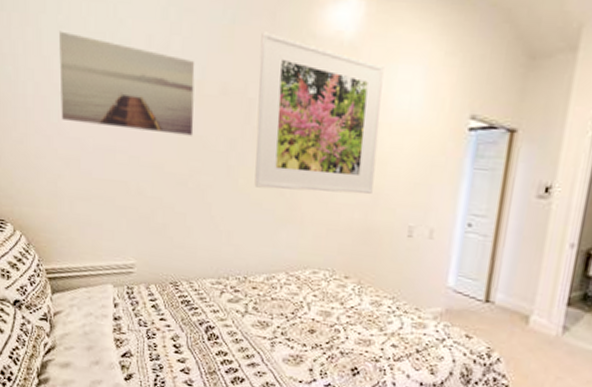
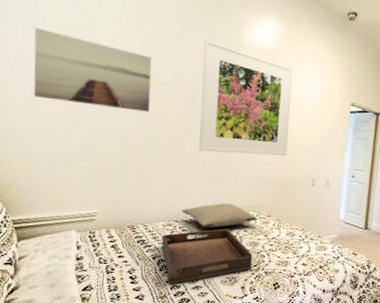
serving tray: none [209,291,323,359] -> present [161,229,252,285]
pillow: none [233,257,330,290] -> present [181,203,257,229]

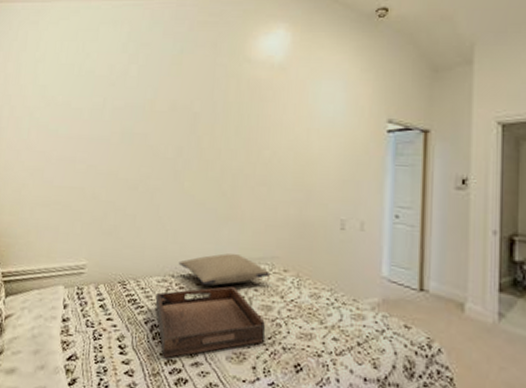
wall art: present [33,27,152,112] -> none [30,64,149,146]
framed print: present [199,39,293,156] -> none [198,59,310,192]

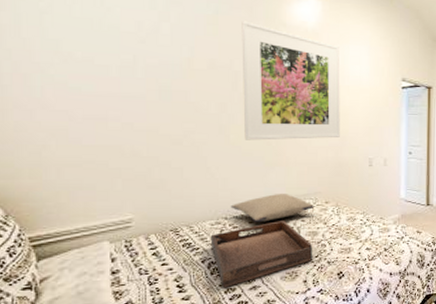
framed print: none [198,59,310,192] -> present [242,21,340,141]

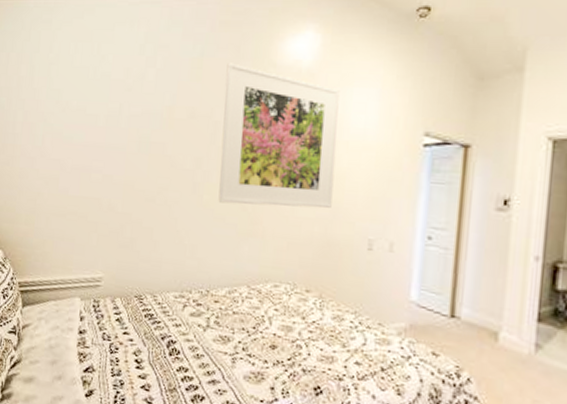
serving tray: present [210,221,312,289] -> none [172,305,285,375]
pillow: present [230,194,314,223] -> none [196,271,291,304]

